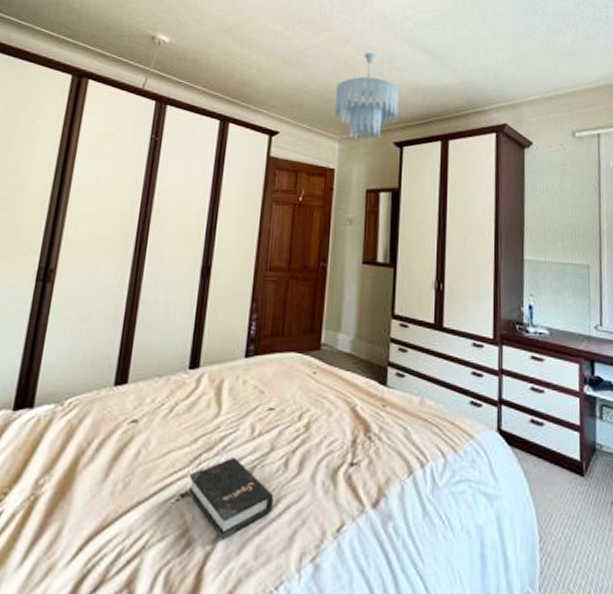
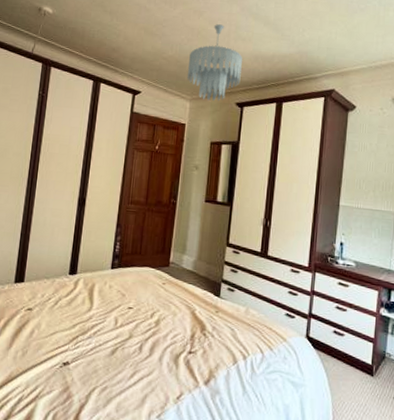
hardback book: present [188,458,274,540] -> none [69,340,131,397]

